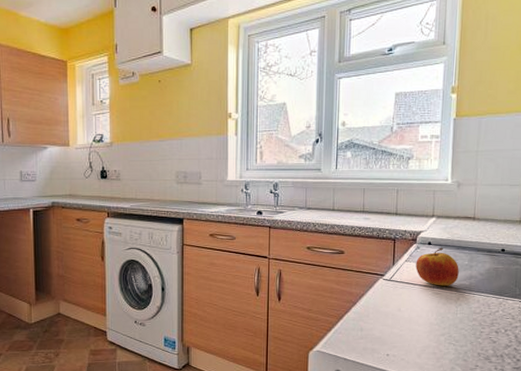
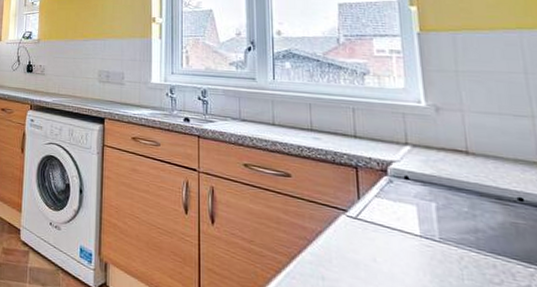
apple: present [416,247,459,286] -> none [390,184,457,238]

